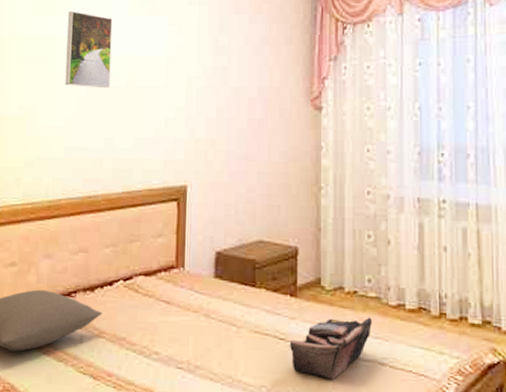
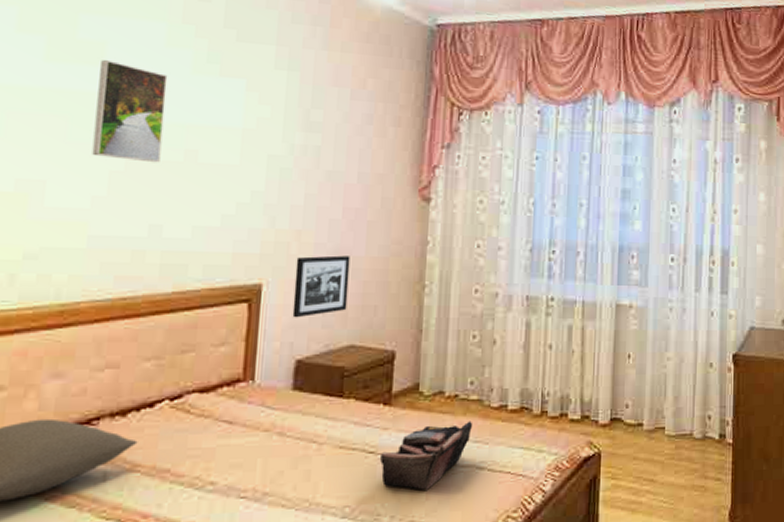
picture frame: none [211,161,256,215] -> present [292,255,350,318]

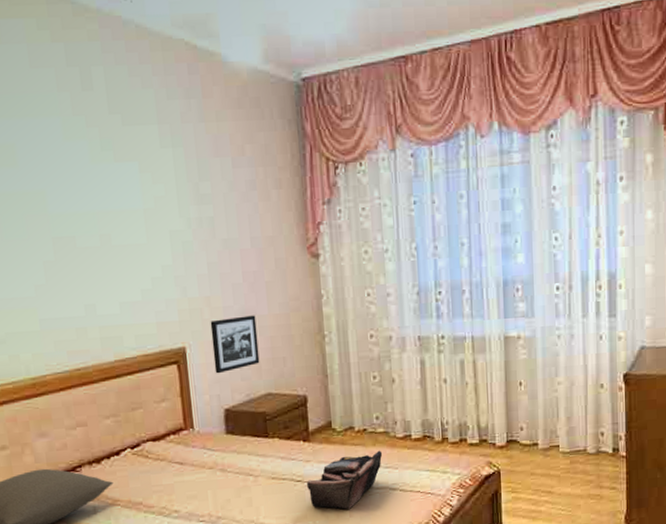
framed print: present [92,60,168,163] -> none [14,161,81,250]

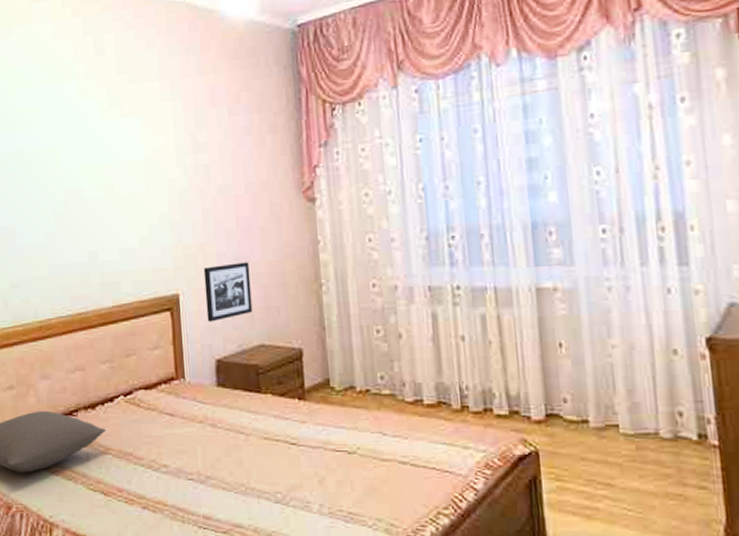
tote bag: present [307,450,382,510] -> none [302,415,388,482]

